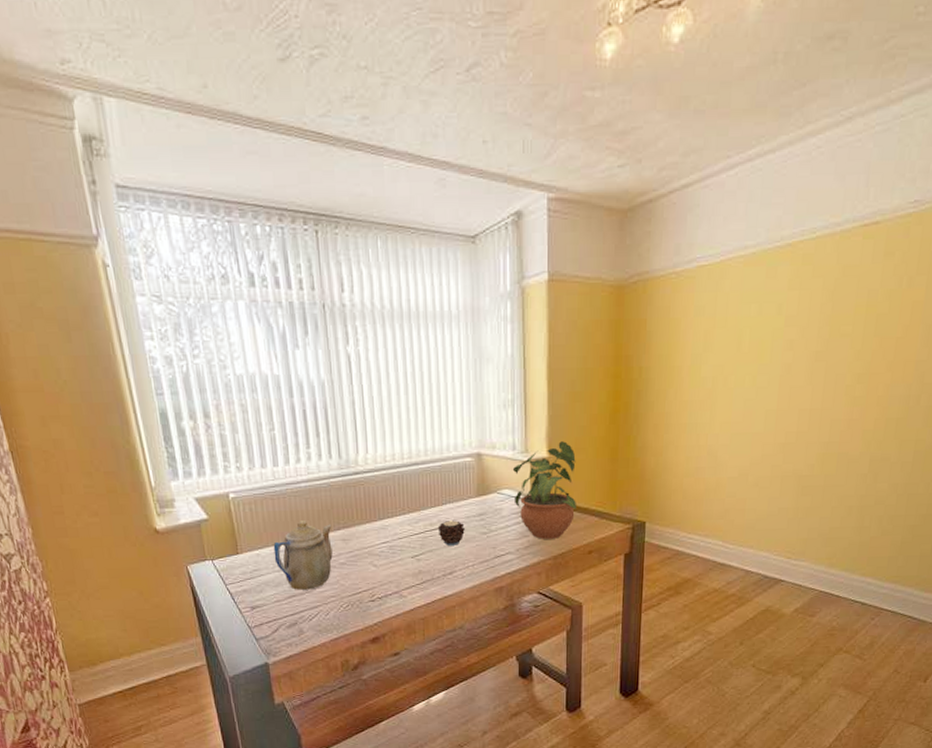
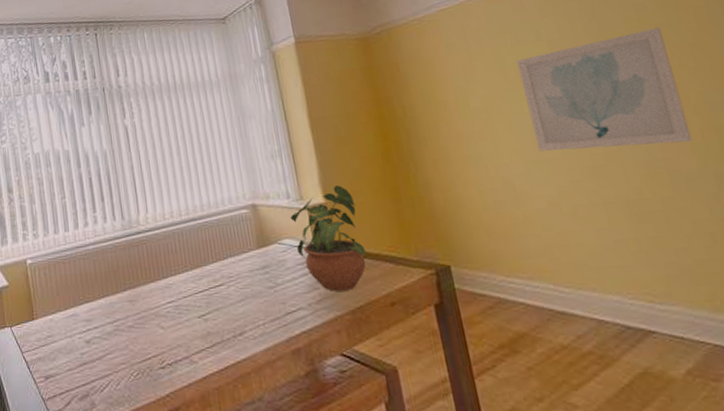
teapot: present [273,521,333,590] -> none [65,283,121,357]
candle: present [437,519,465,546] -> none [221,274,250,303]
wall art: none [746,316,880,429] -> present [517,27,693,151]

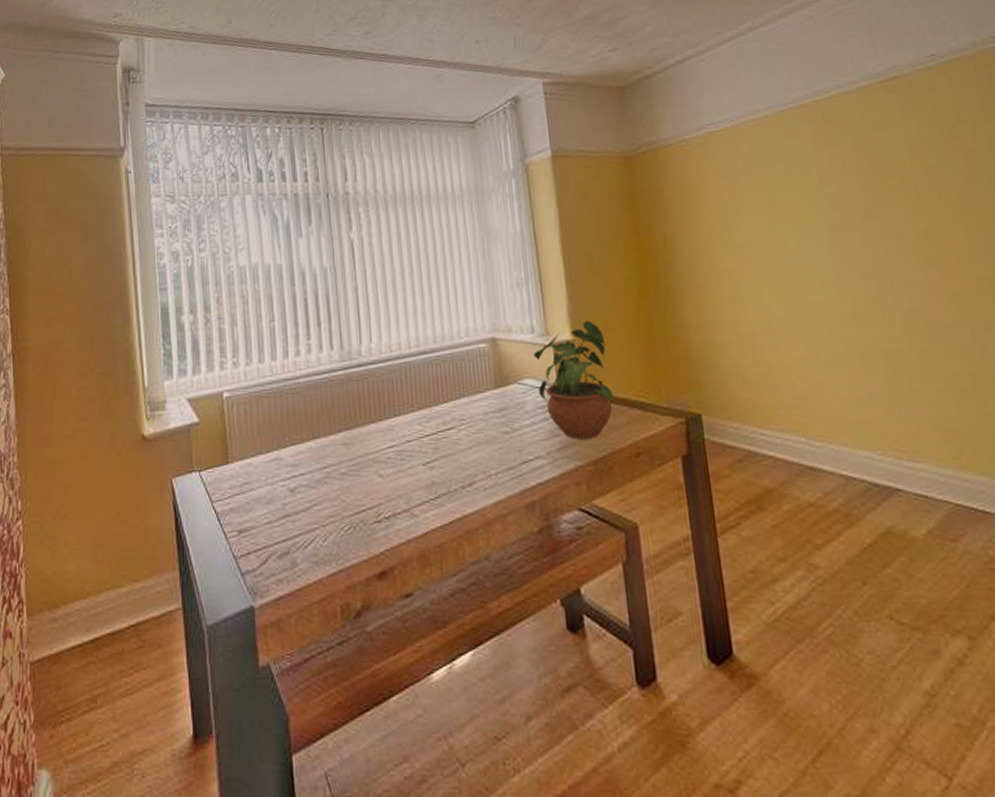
wall art: present [517,27,693,151] -> none [786,168,953,295]

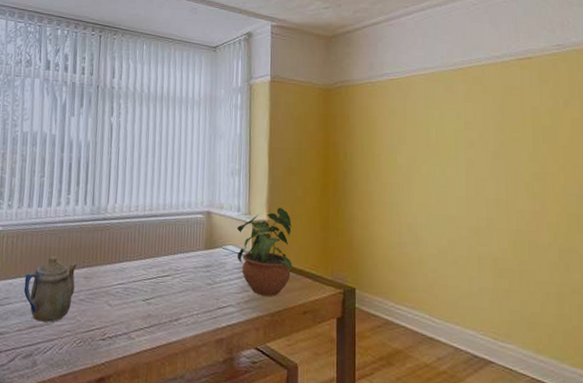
teapot: none [267,422,333,508] -> present [23,256,78,322]

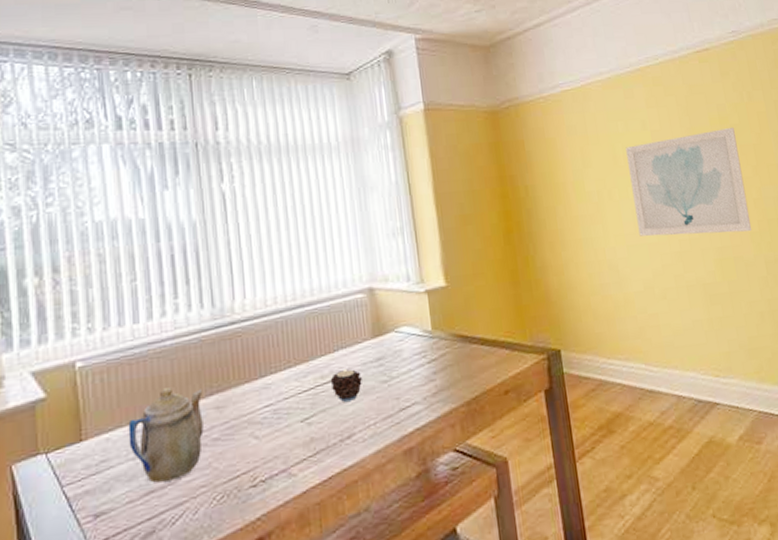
candle: none [168,268,192,293] -> present [330,368,362,402]
potted plant: present [236,208,292,296] -> none [409,267,484,382]
wall art: none [439,127,550,220] -> present [625,127,752,237]

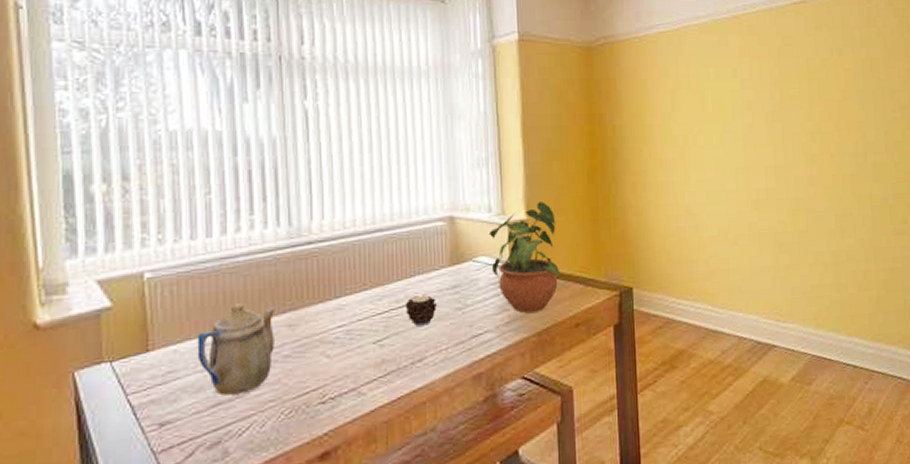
potted plant: none [409,267,484,382] -> present [488,202,559,313]
wall art: present [625,127,752,237] -> none [715,81,827,185]

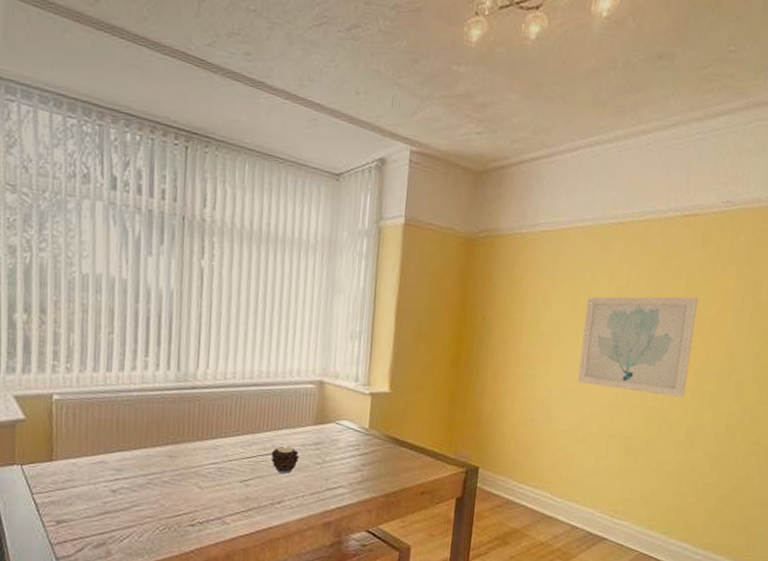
teapot: present [197,303,276,396] -> none [91,431,160,507]
potted plant: present [488,202,559,313] -> none [352,378,417,476]
wall art: none [715,81,827,185] -> present [578,296,698,397]

